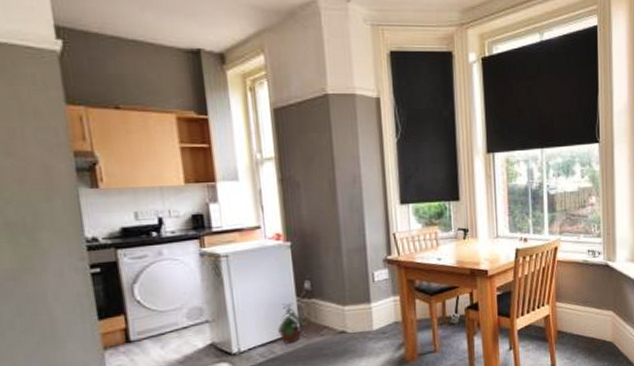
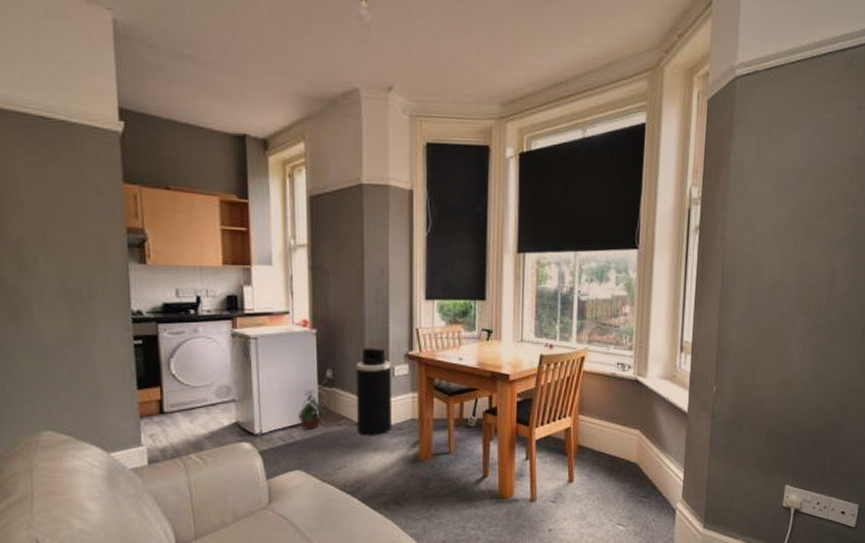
trash can: none [334,255,375,344] -> present [356,347,391,436]

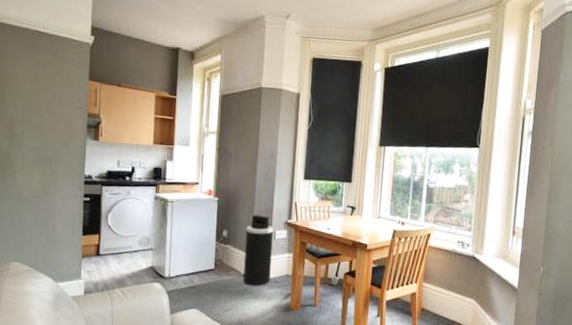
potted plant: present [297,390,323,431] -> none [198,245,218,278]

